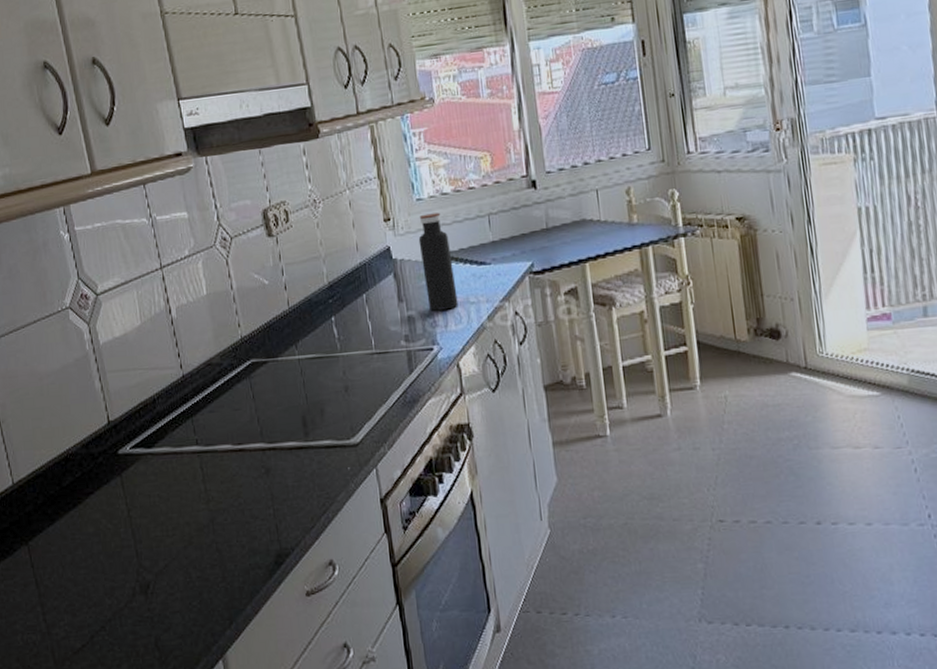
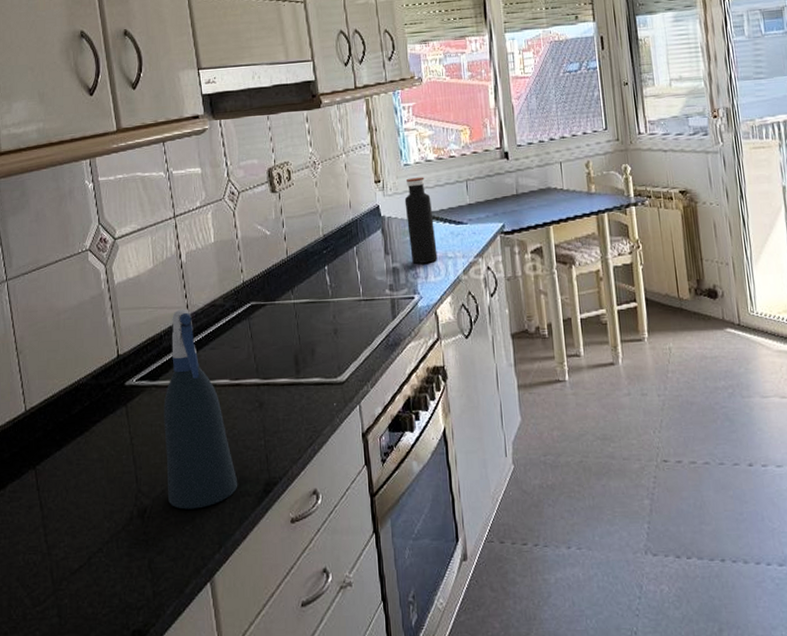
spray bottle: none [161,369,247,584] -> present [163,309,238,510]

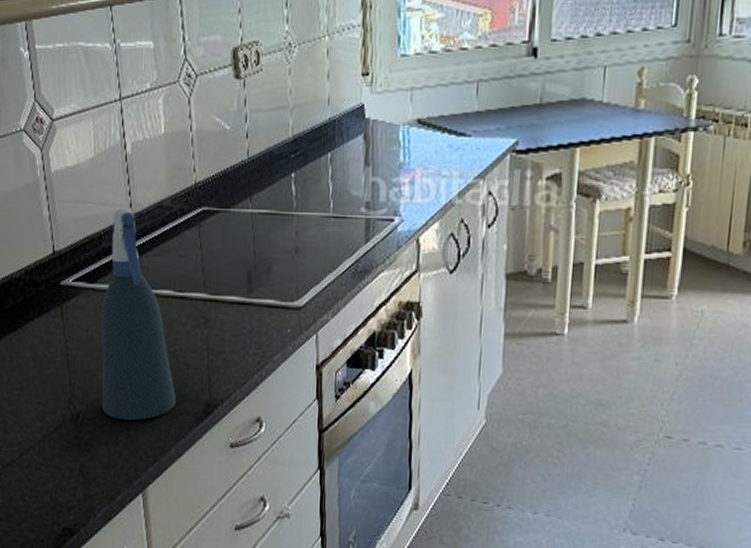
water bottle: present [404,177,438,264] -> none [396,72,430,180]

